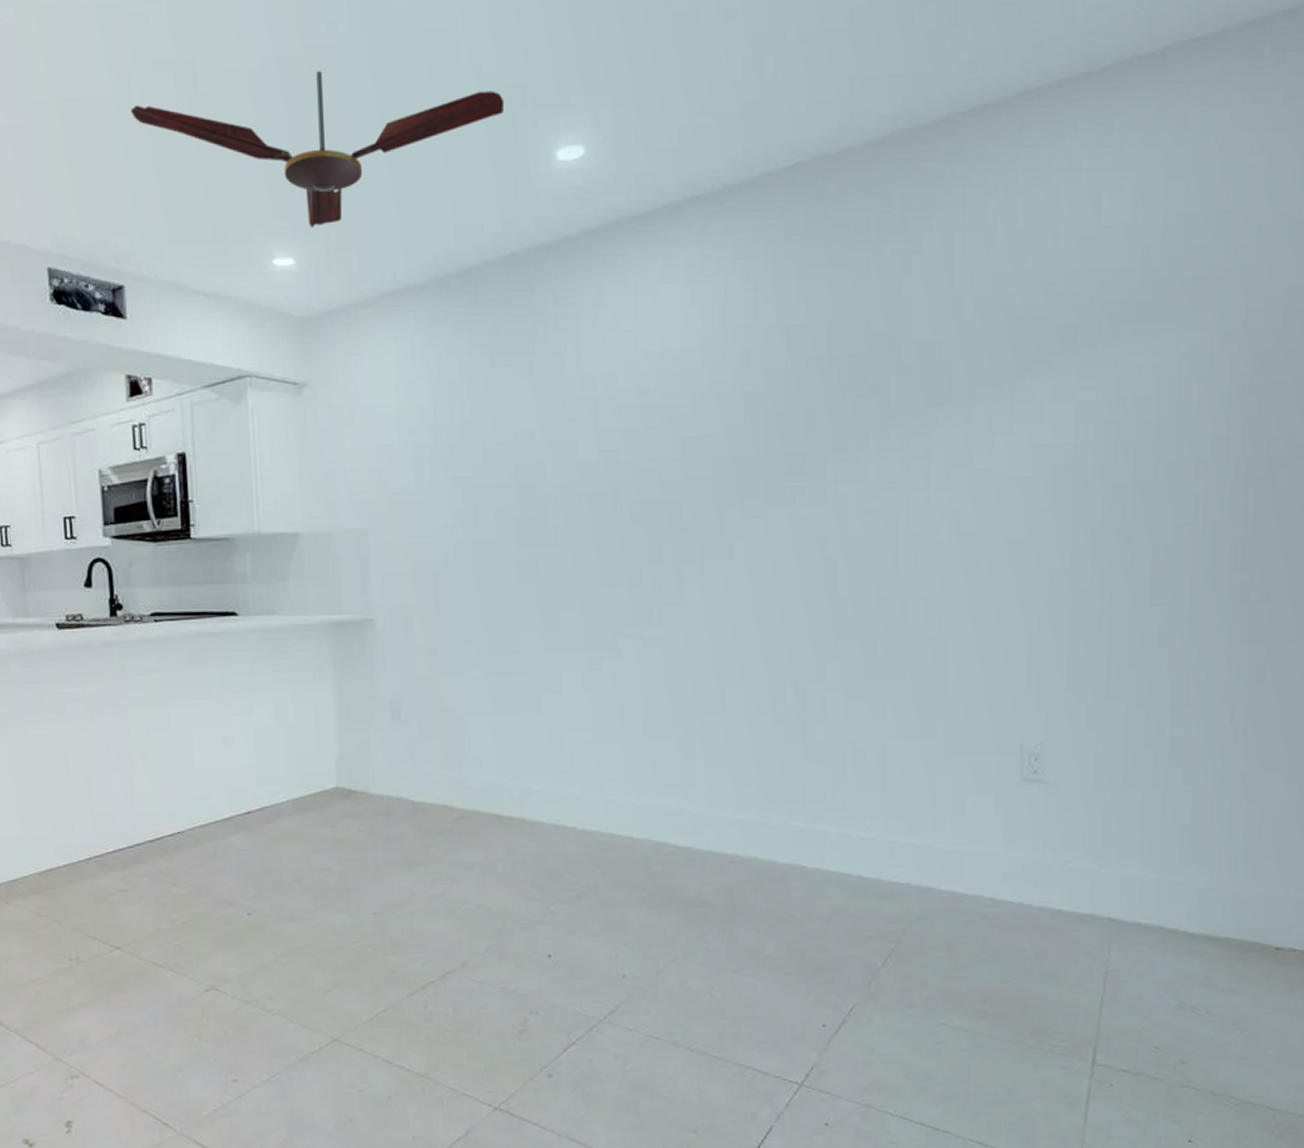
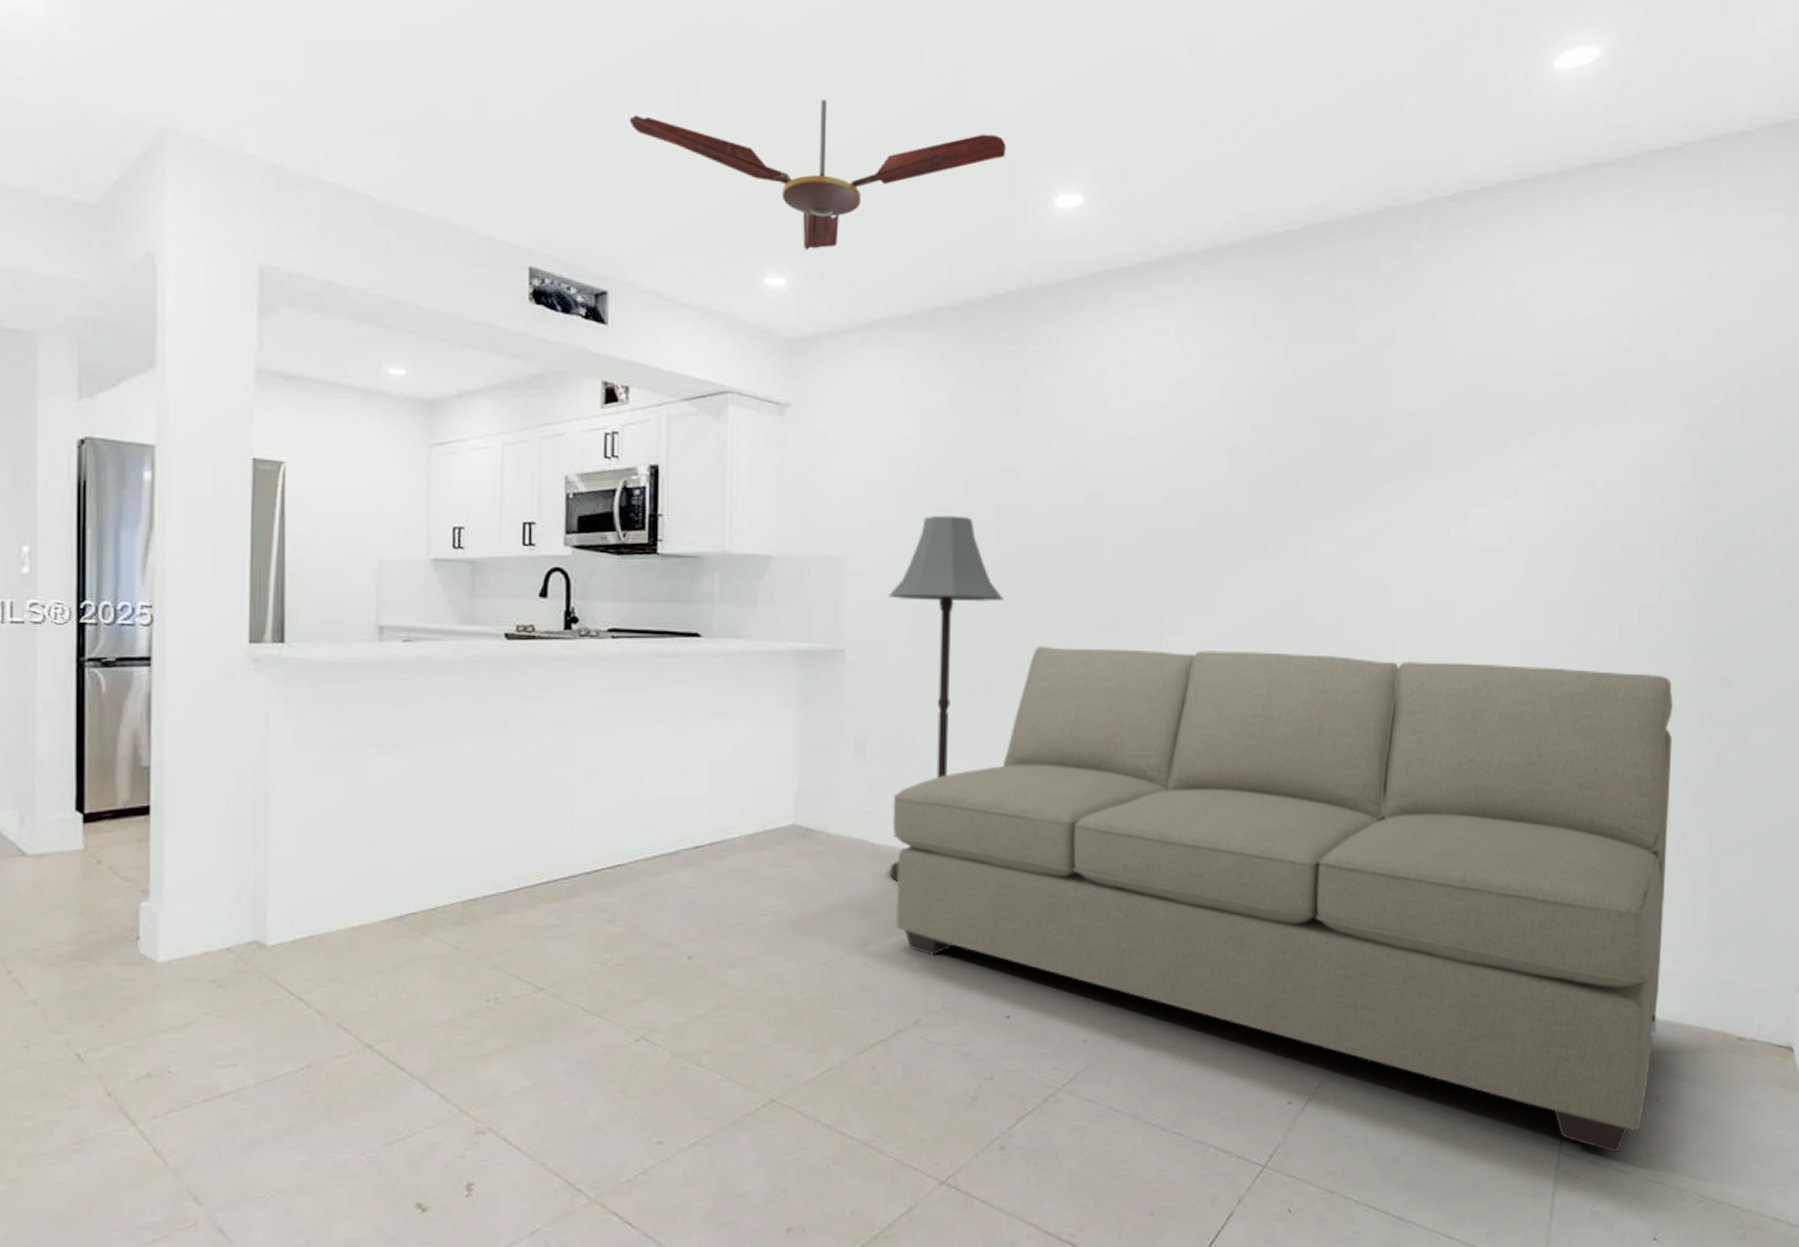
floor lamp: none [413,481,525,835] -> present [888,515,1003,882]
sofa: none [429,593,1209,1062] -> present [892,645,1673,1153]

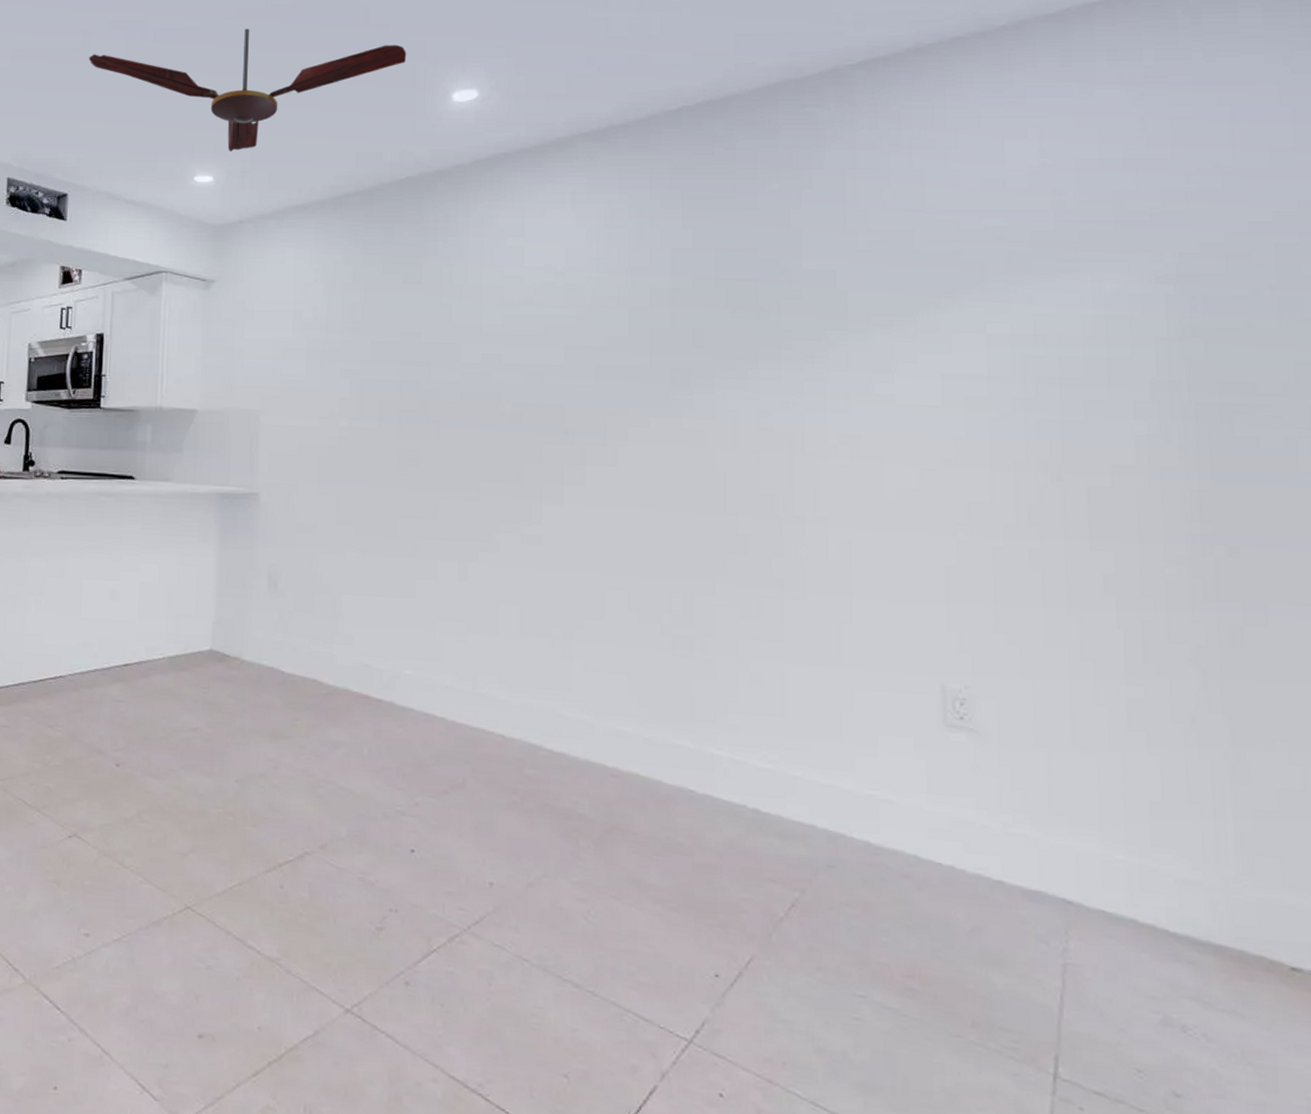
floor lamp: present [888,515,1003,882] -> none [297,374,406,709]
sofa: present [892,645,1673,1153] -> none [301,494,1176,1087]

